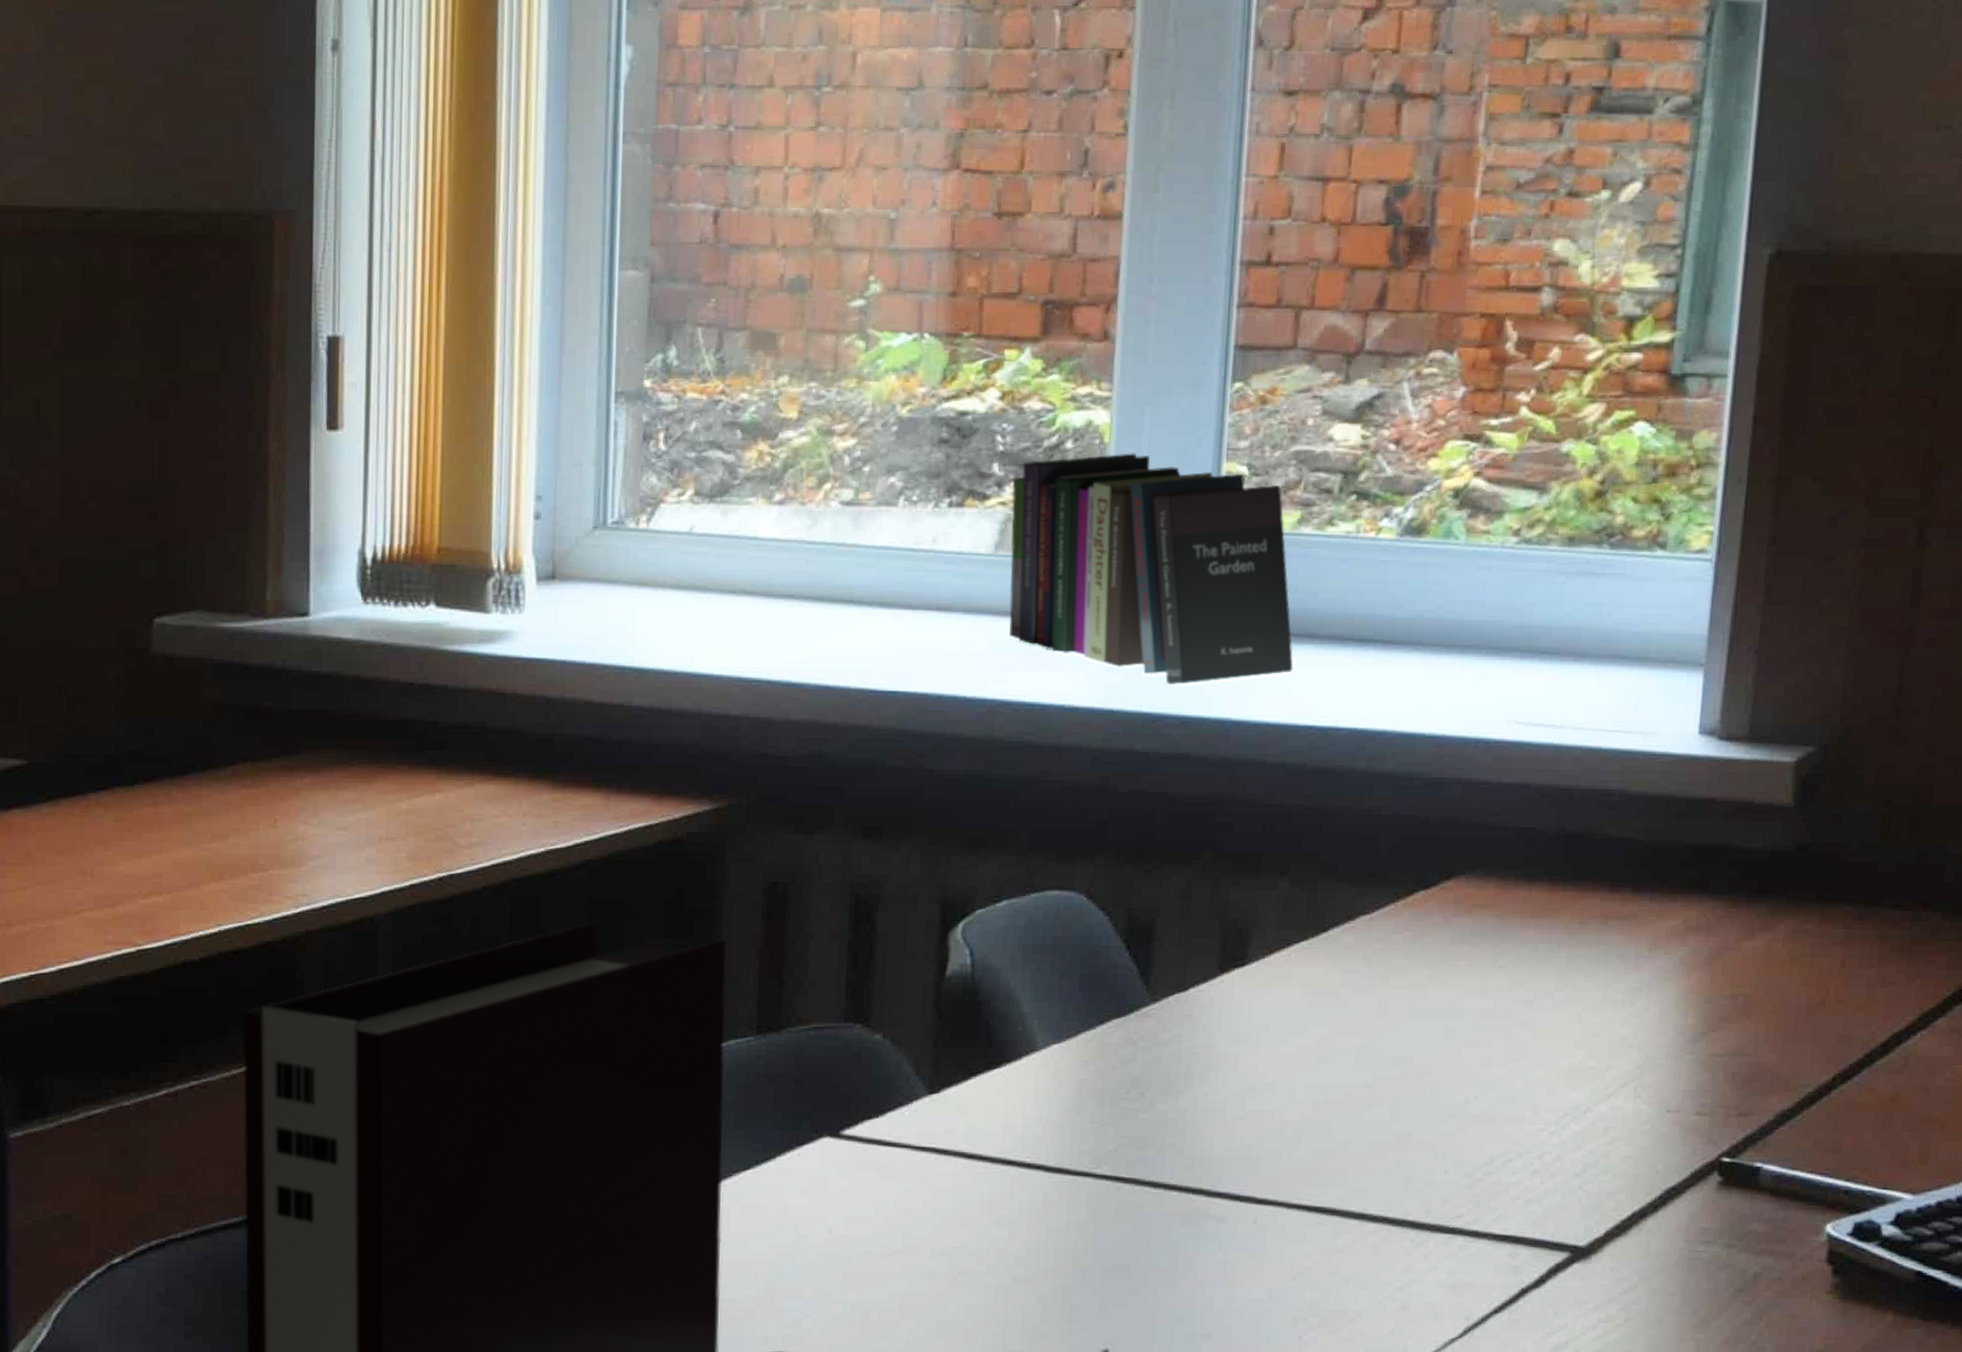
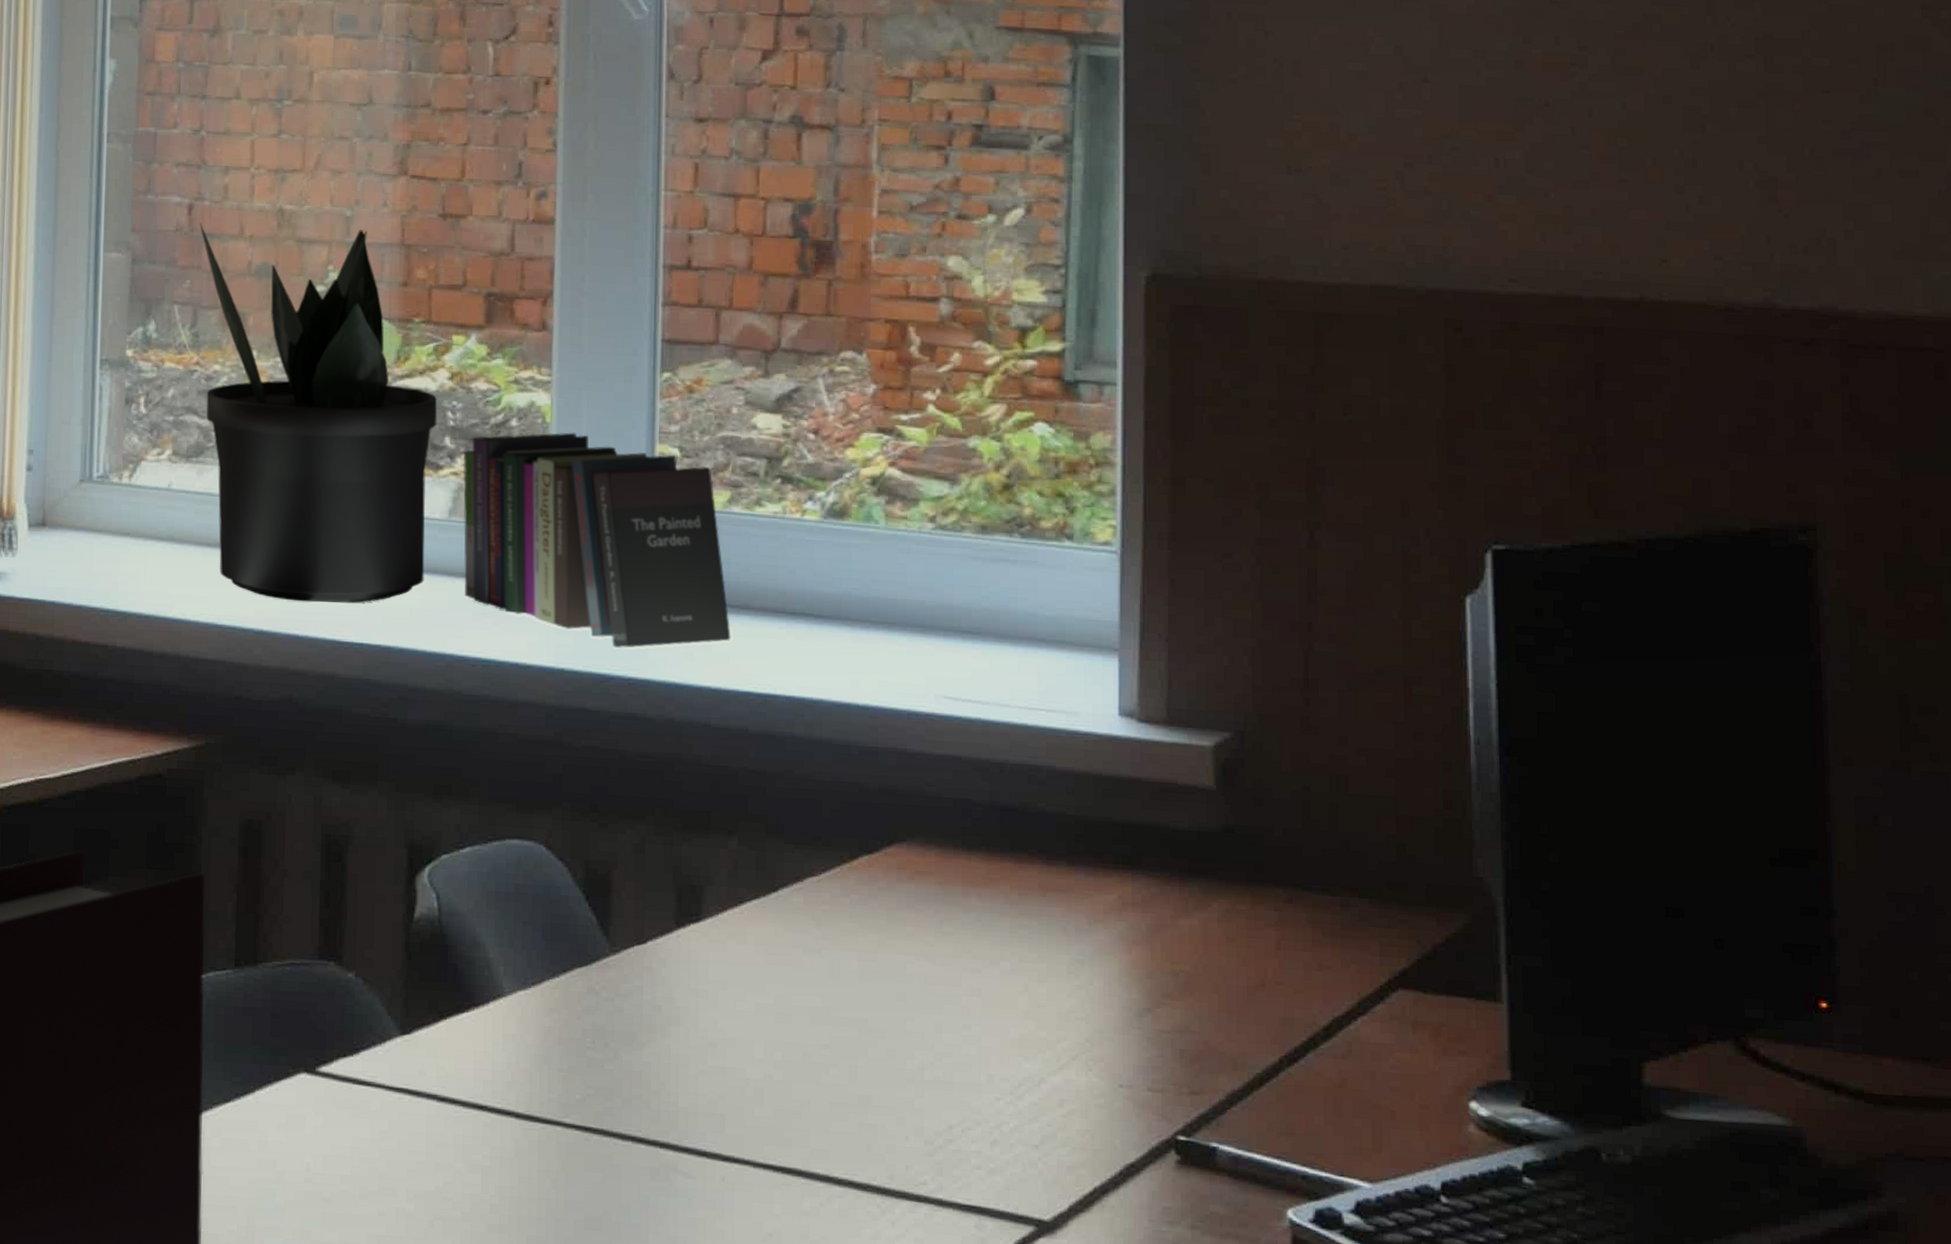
planter: none [726,232,986,650] -> present [199,222,438,603]

